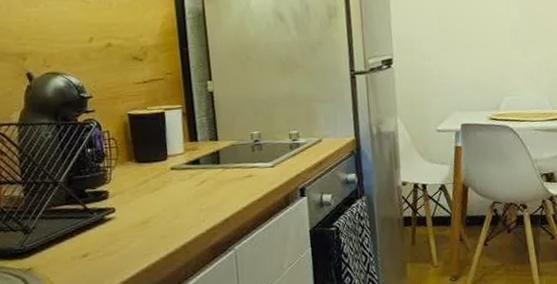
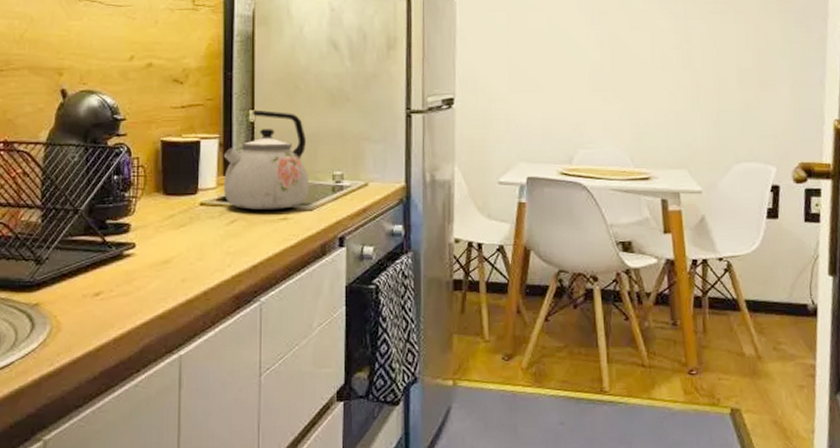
kettle: none [187,80,270,171] -> present [223,109,310,211]

